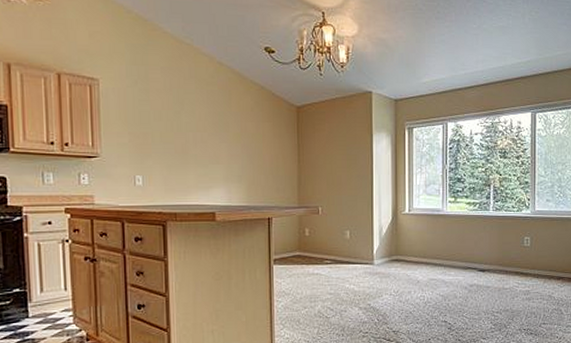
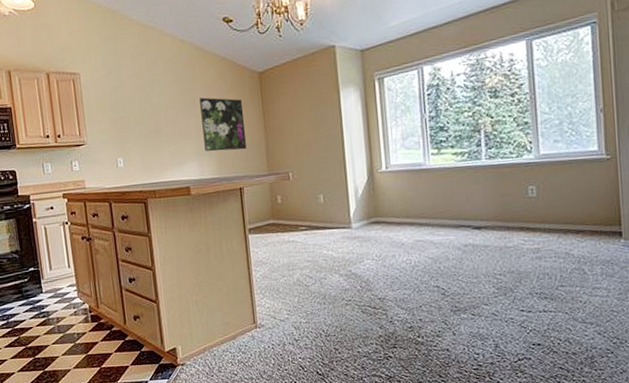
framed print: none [233,123,279,180] -> present [199,97,247,152]

